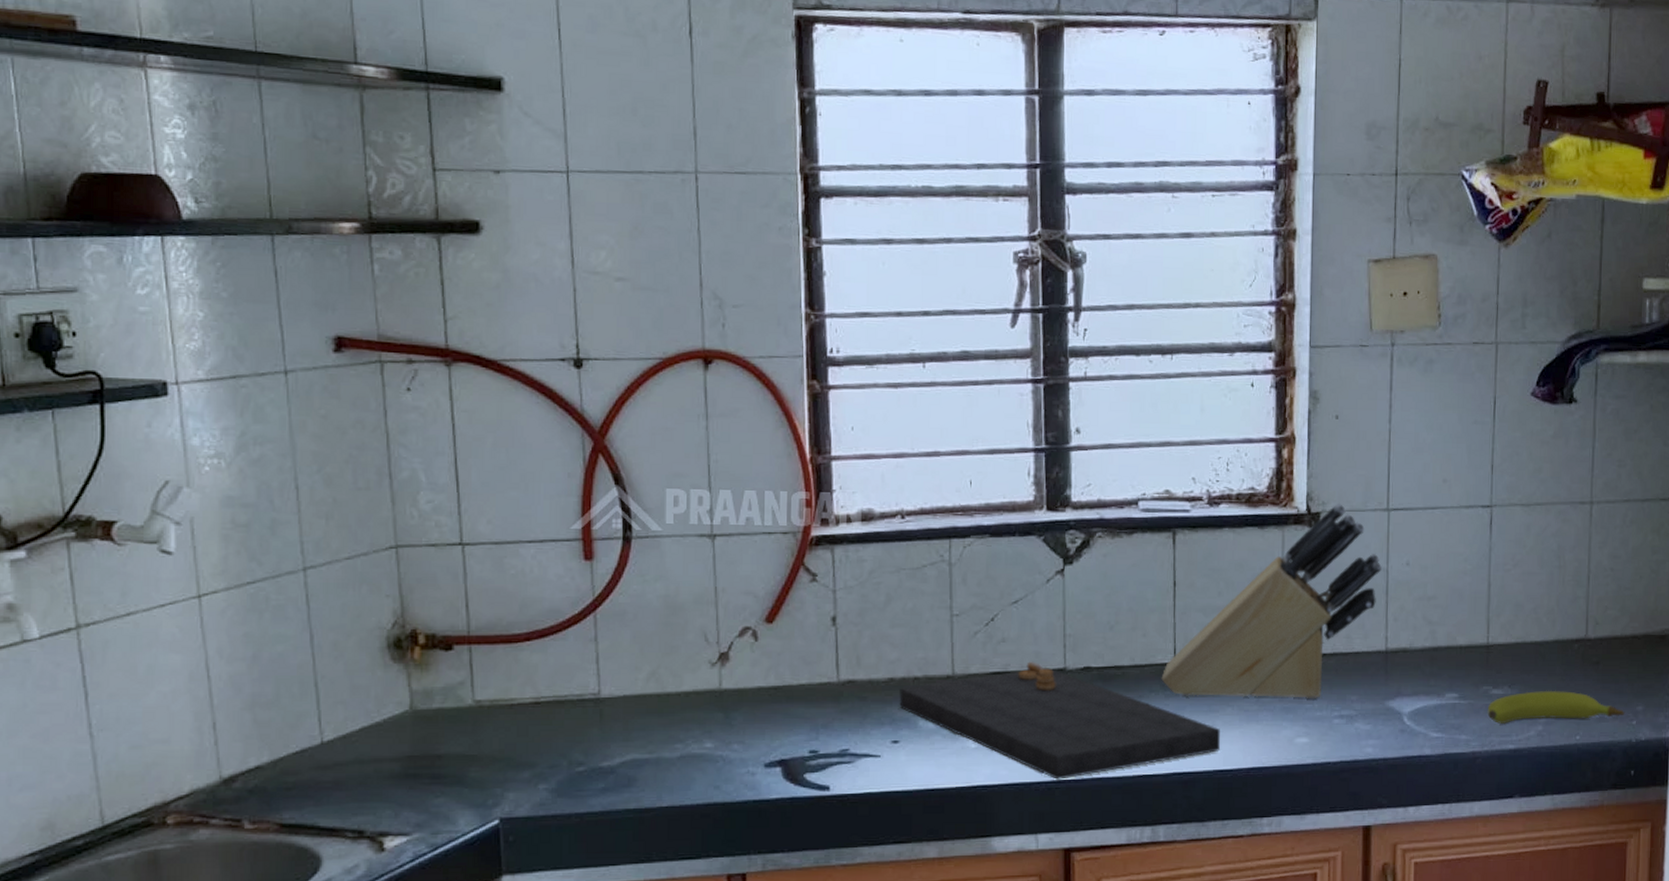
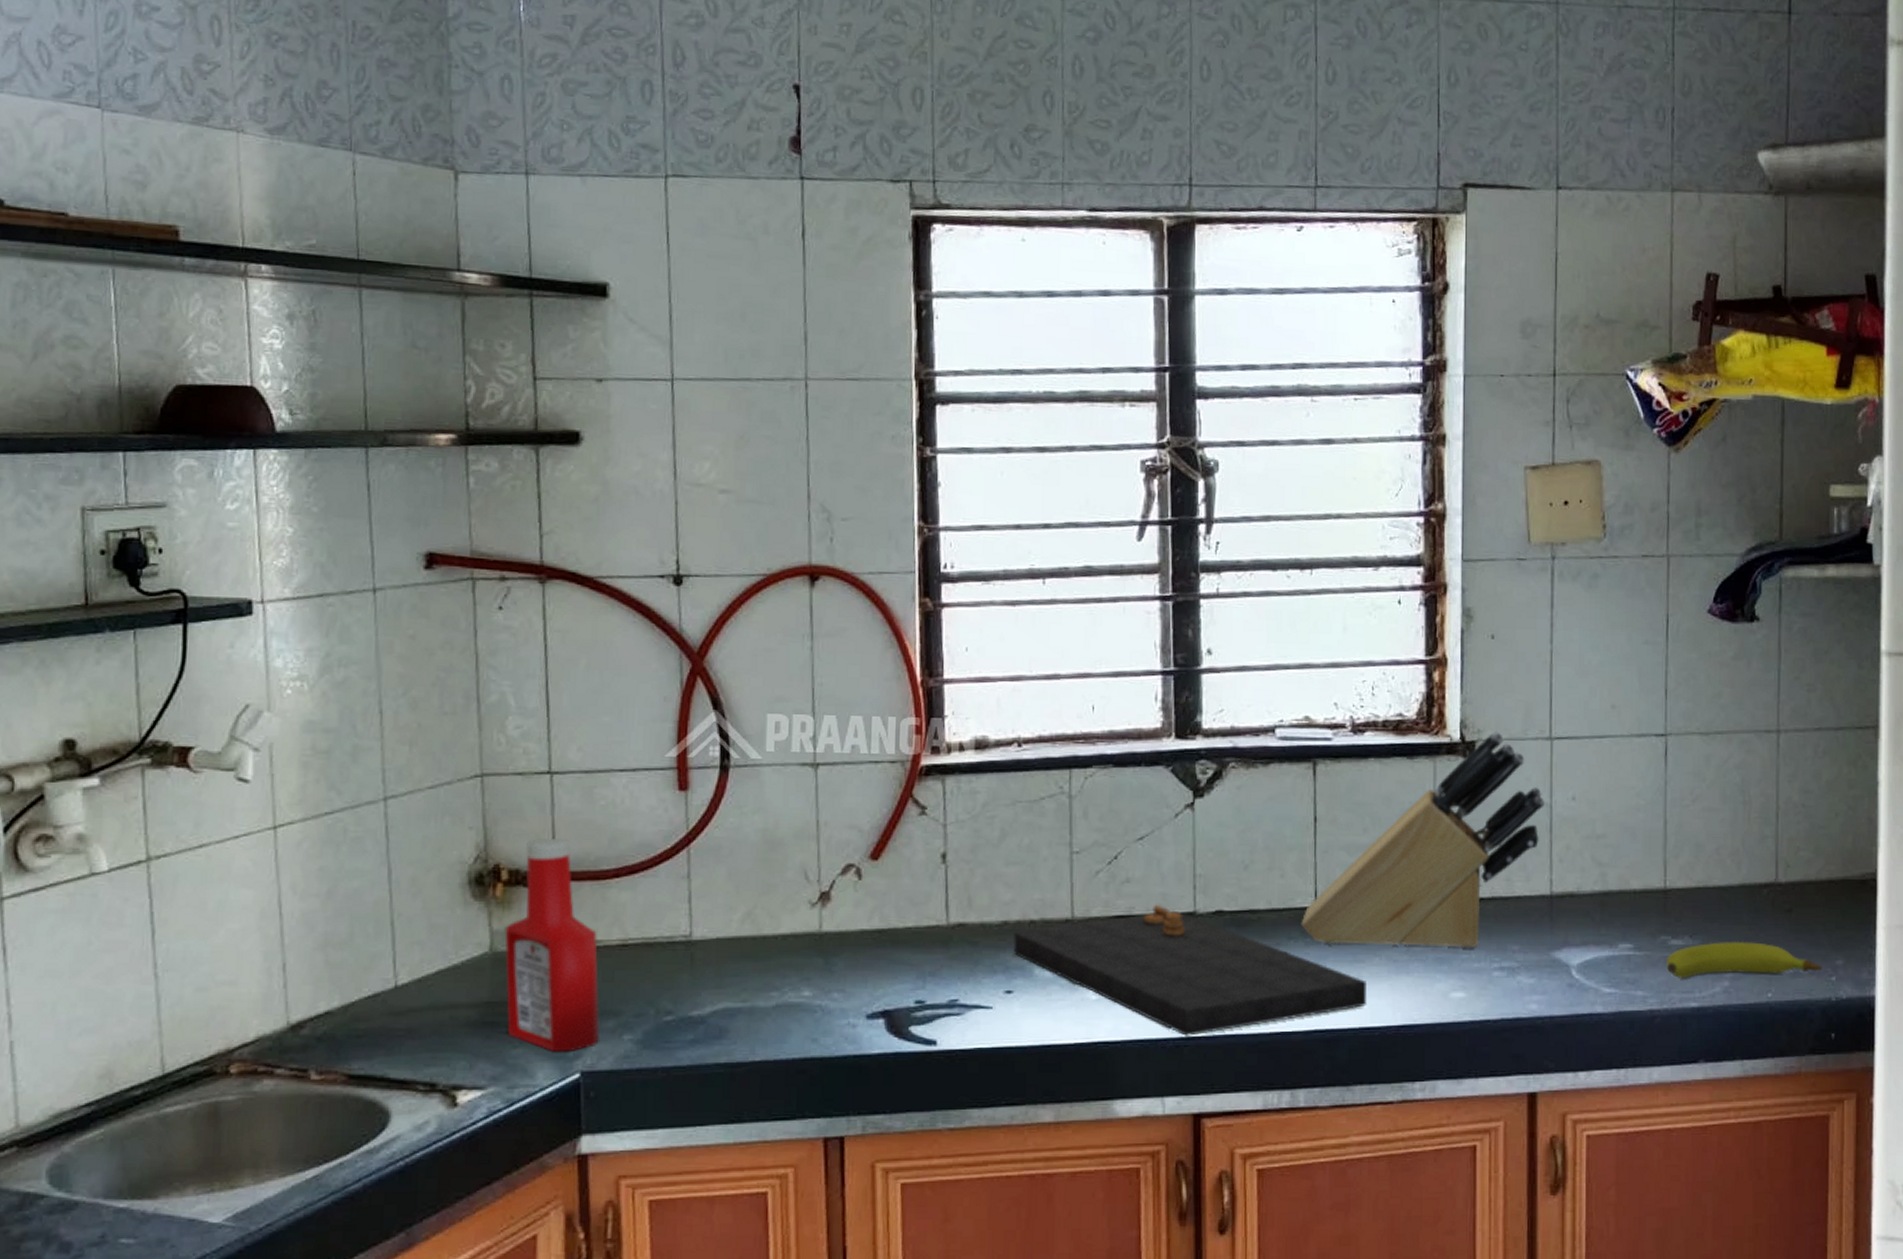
ketchup bottle: none [424,605,516,801] -> present [504,839,600,1053]

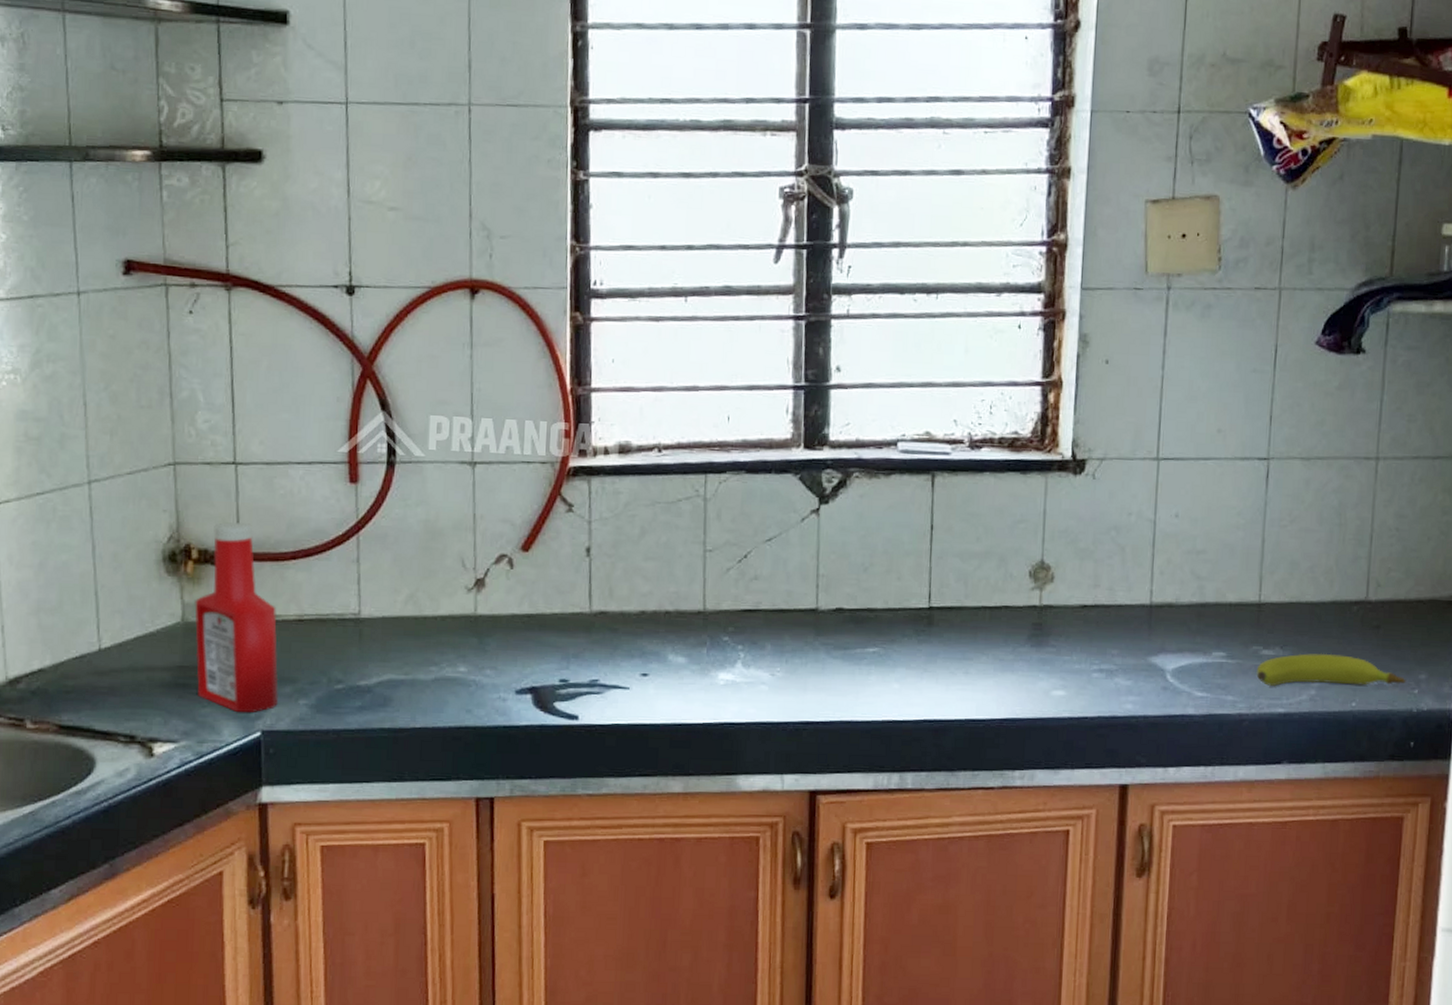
cutting board: present [1013,904,1366,1036] -> none [650,600,974,721]
knife block: present [1301,732,1545,949] -> none [914,451,1149,652]

